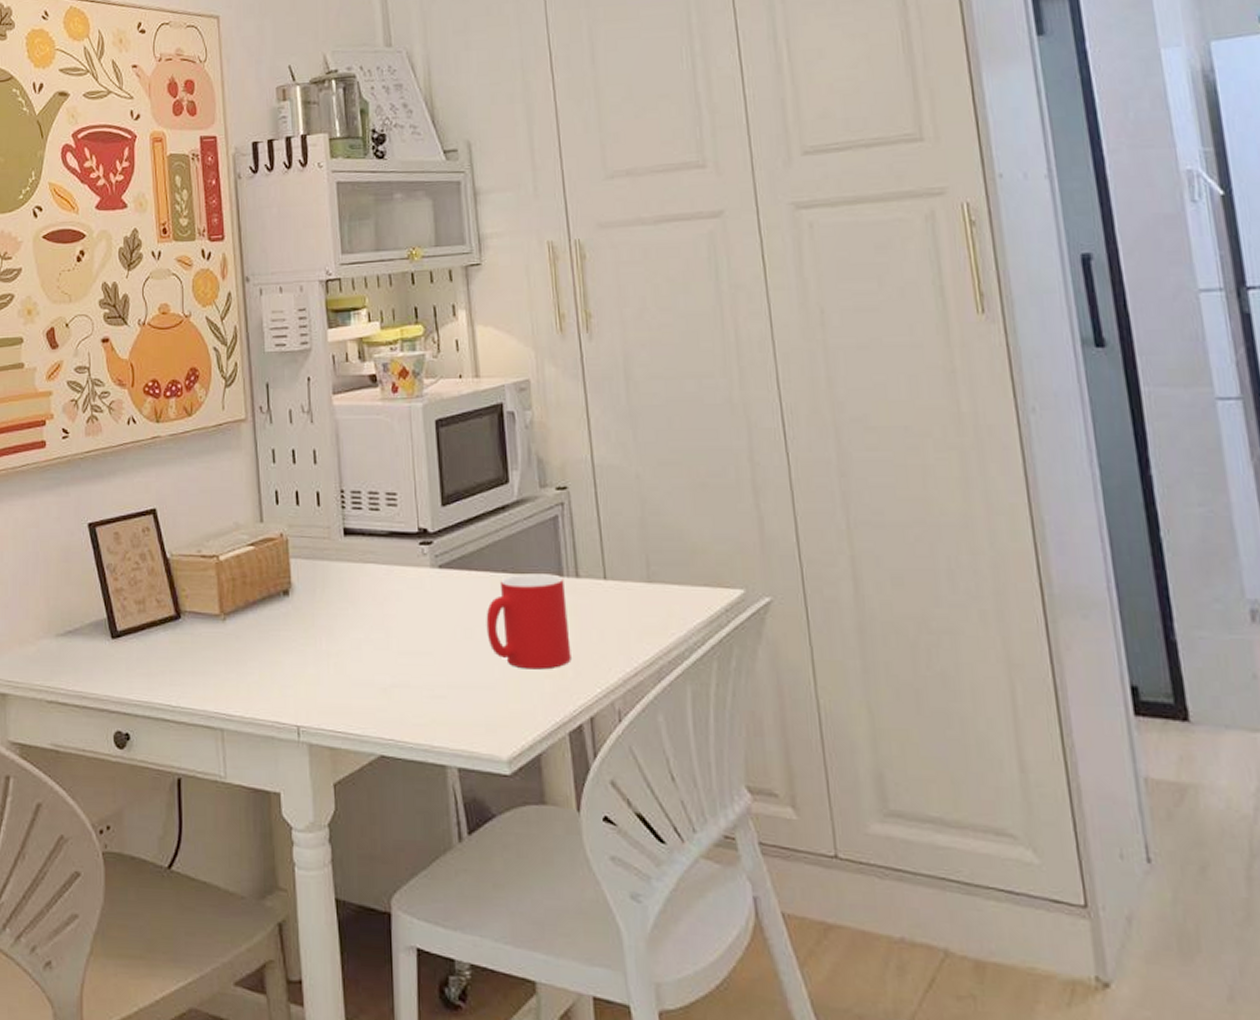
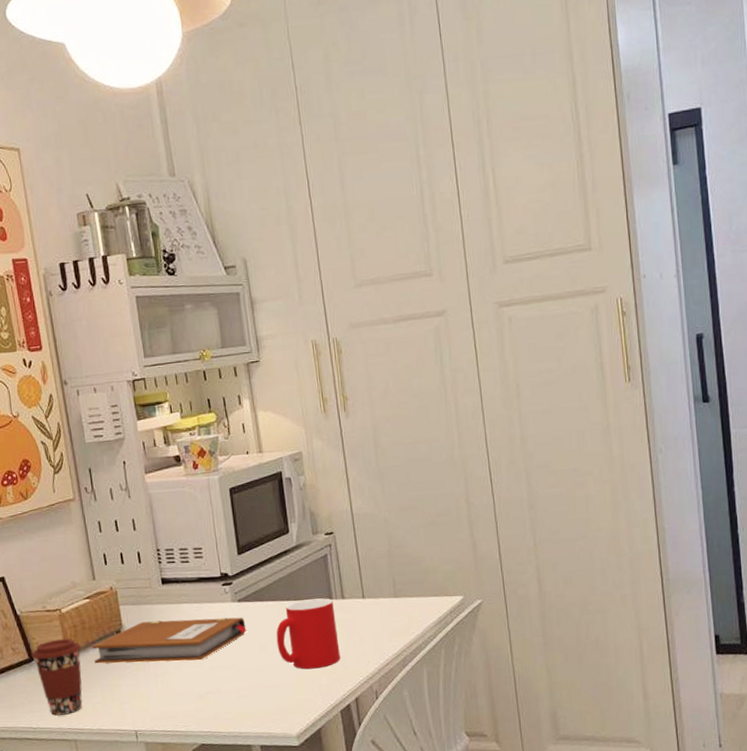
coffee cup: none [179,593,240,694] -> present [32,638,83,716]
notebook: none [251,582,448,641] -> present [91,617,247,664]

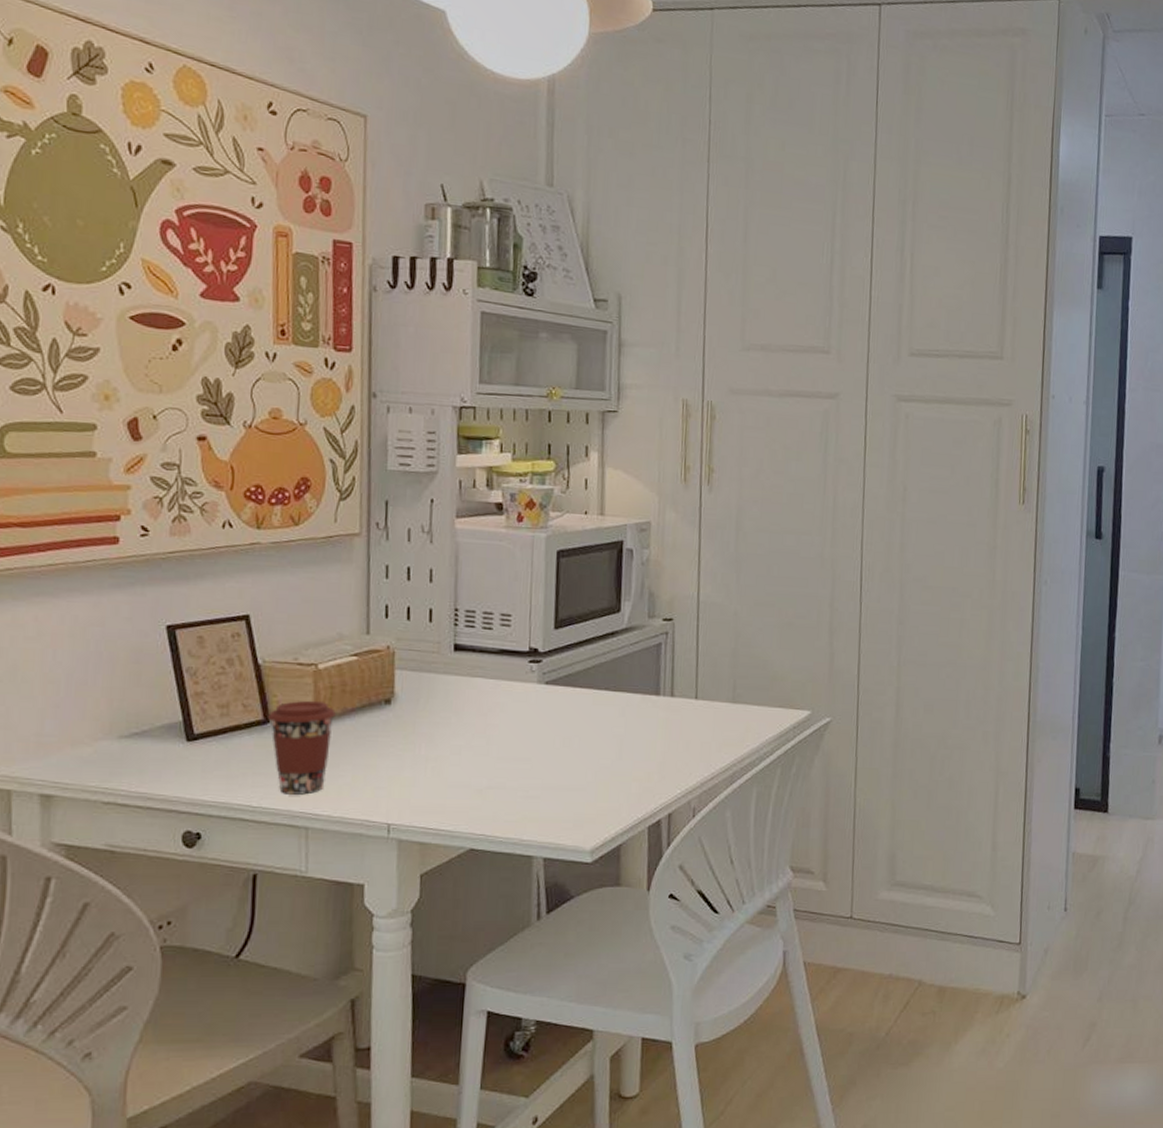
notebook: present [91,617,247,664] -> none [349,693,550,748]
cup: present [276,598,341,670] -> none [584,692,660,774]

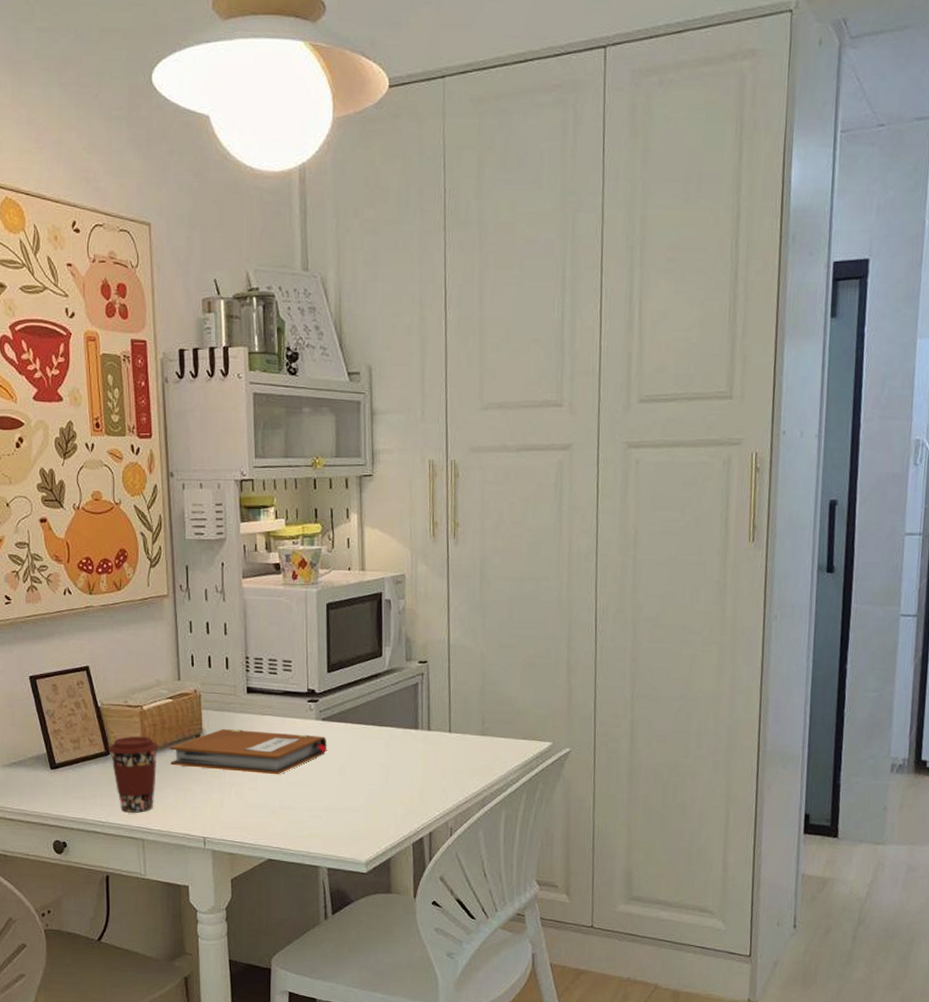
notebook: none [349,693,550,748] -> present [169,729,327,775]

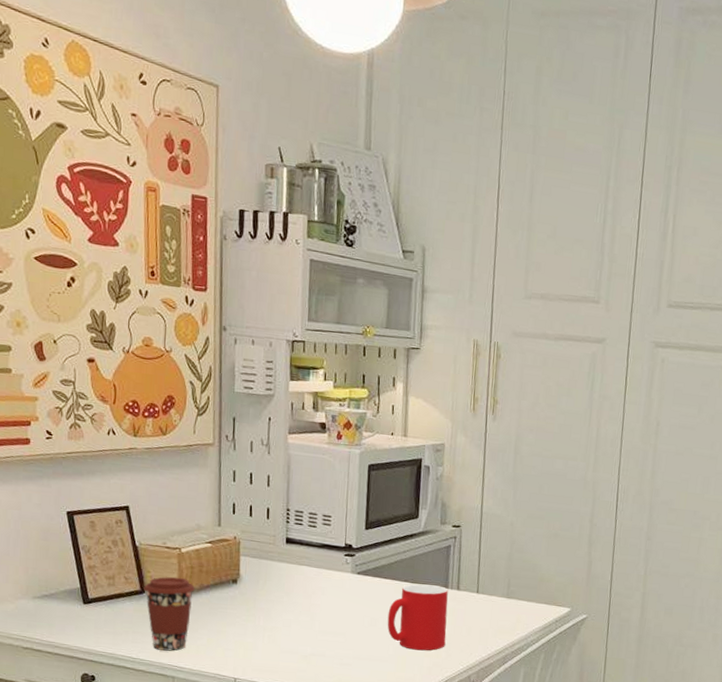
notebook: present [169,729,327,775] -> none [205,576,361,623]
cup: none [356,726,420,798] -> present [387,584,448,651]

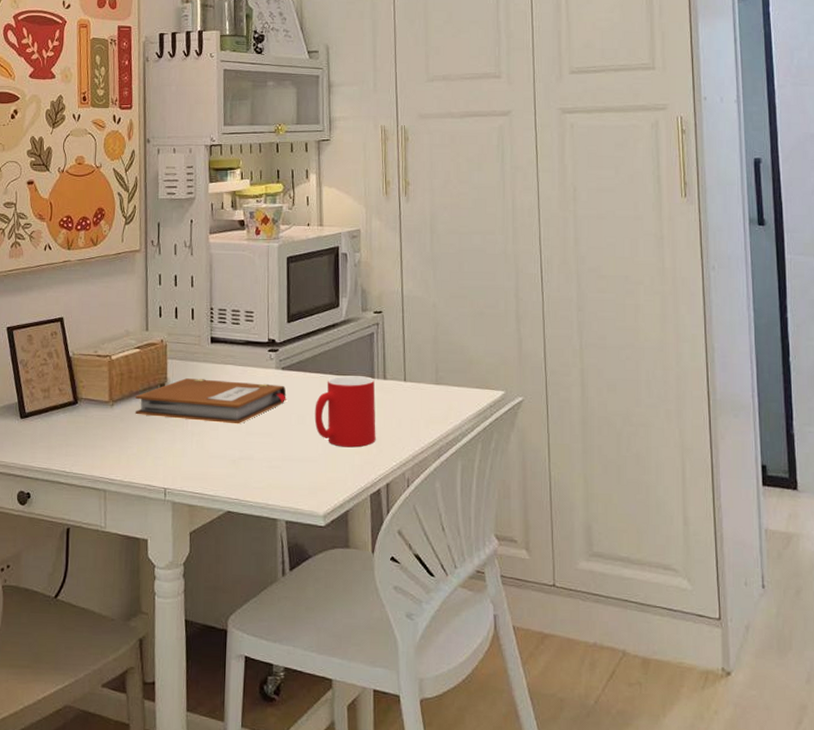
coffee cup: present [144,576,196,651] -> none [77,385,126,463]
notebook: none [205,576,361,623] -> present [135,378,287,425]

